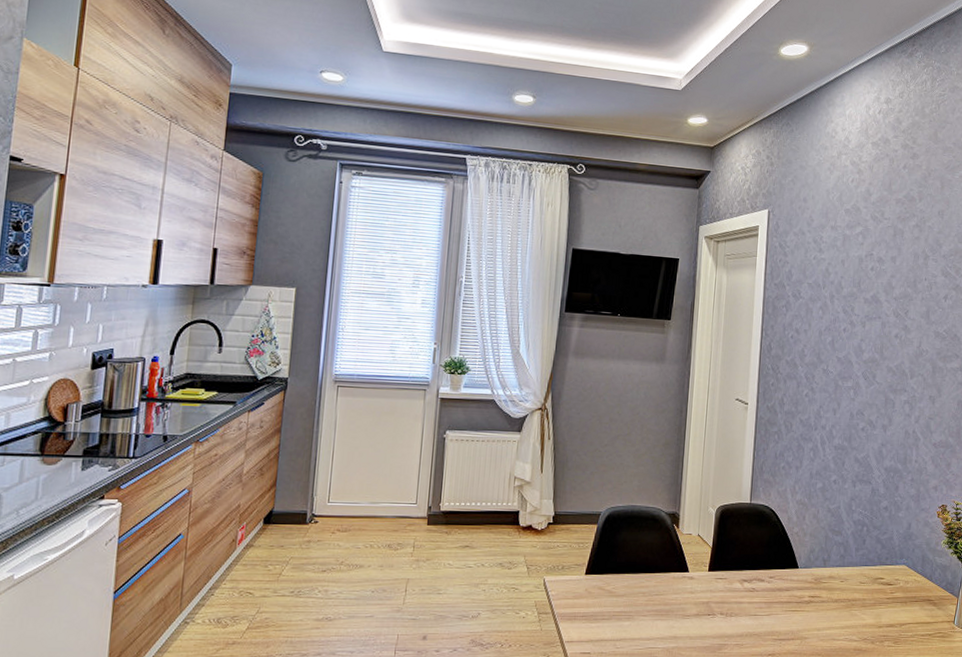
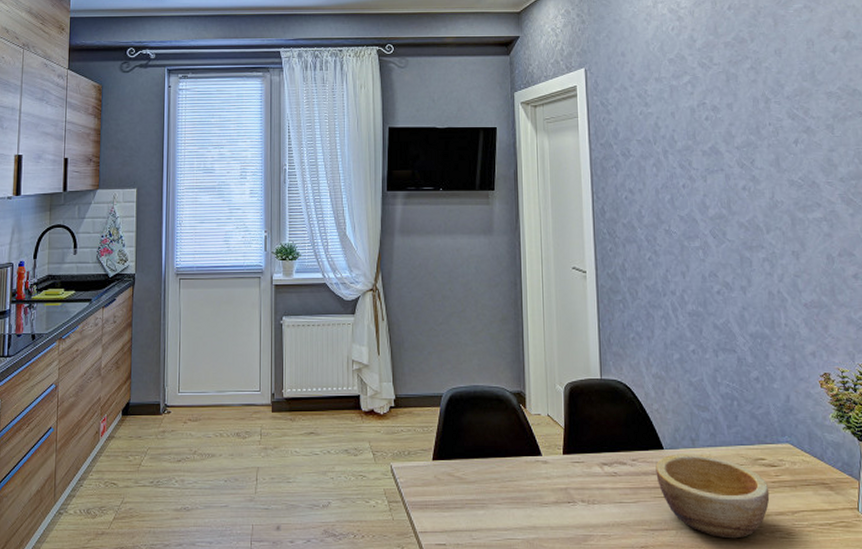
bowl: none [789,572,884,647] -> present [655,454,770,539]

